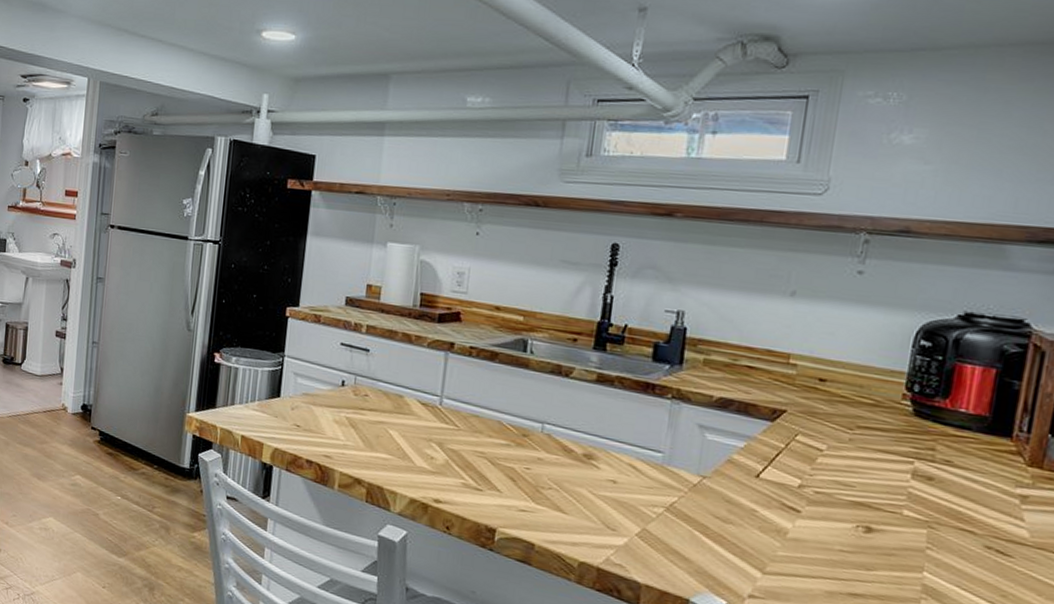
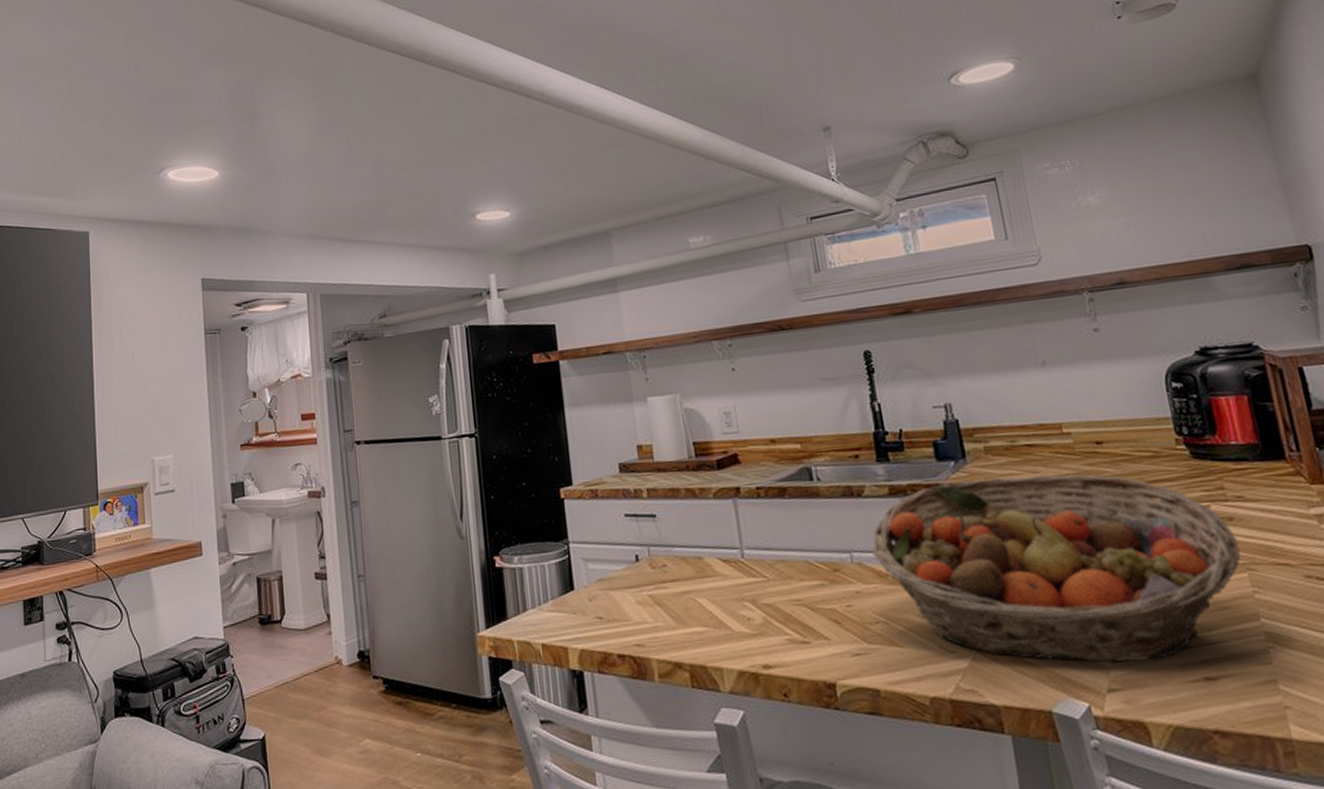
fruit basket: none [564,382,930,583] -> present [872,474,1241,663]

